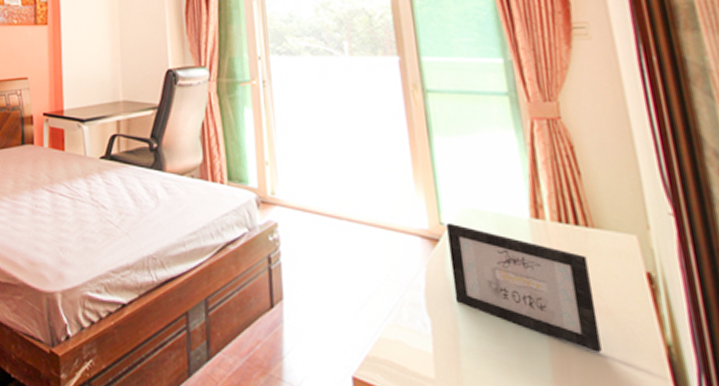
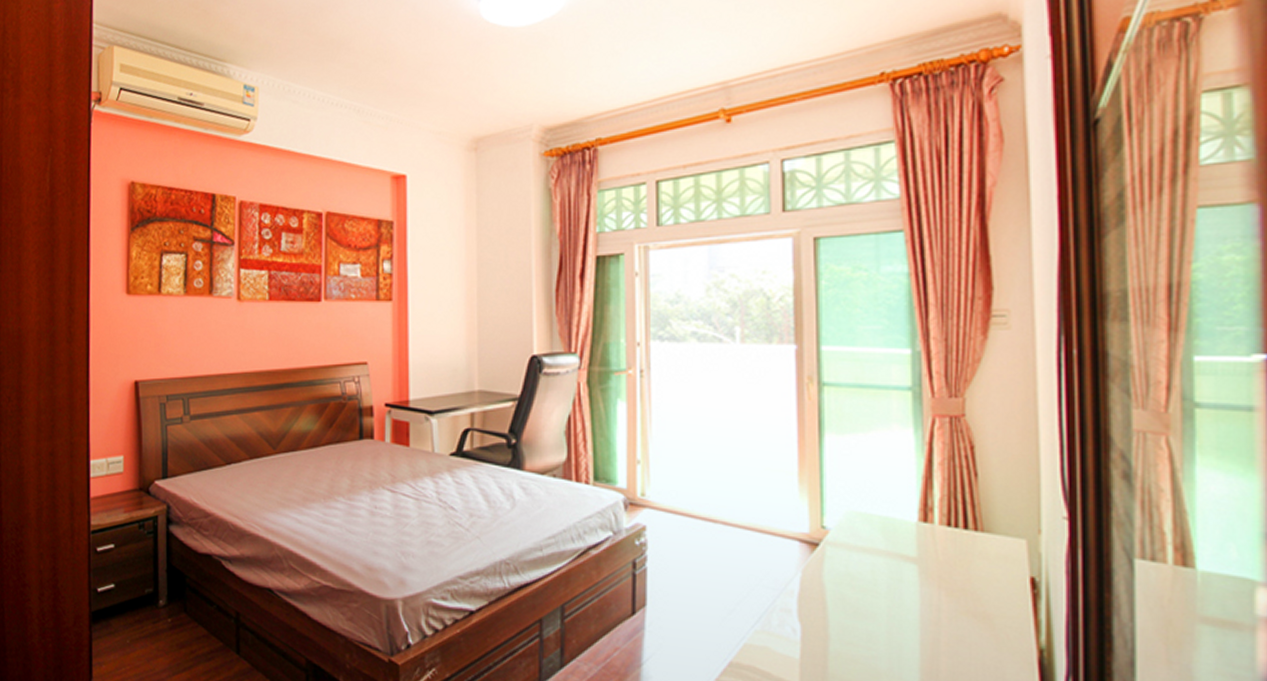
picture frame: present [446,222,602,353] -> none [829,526,973,657]

